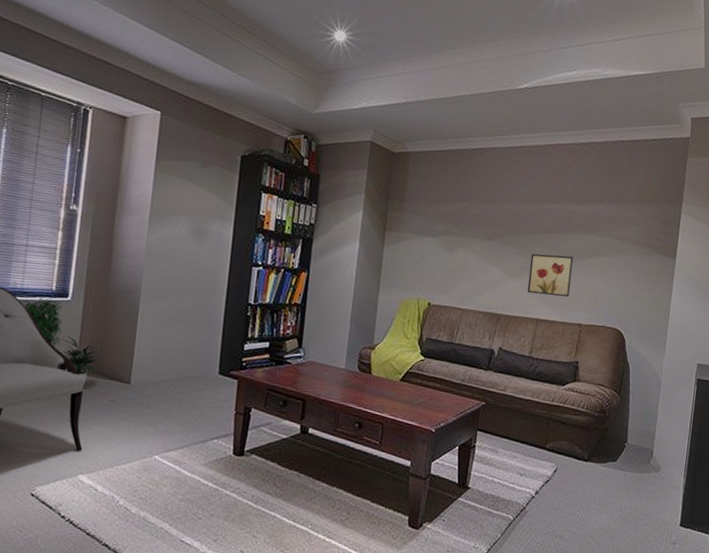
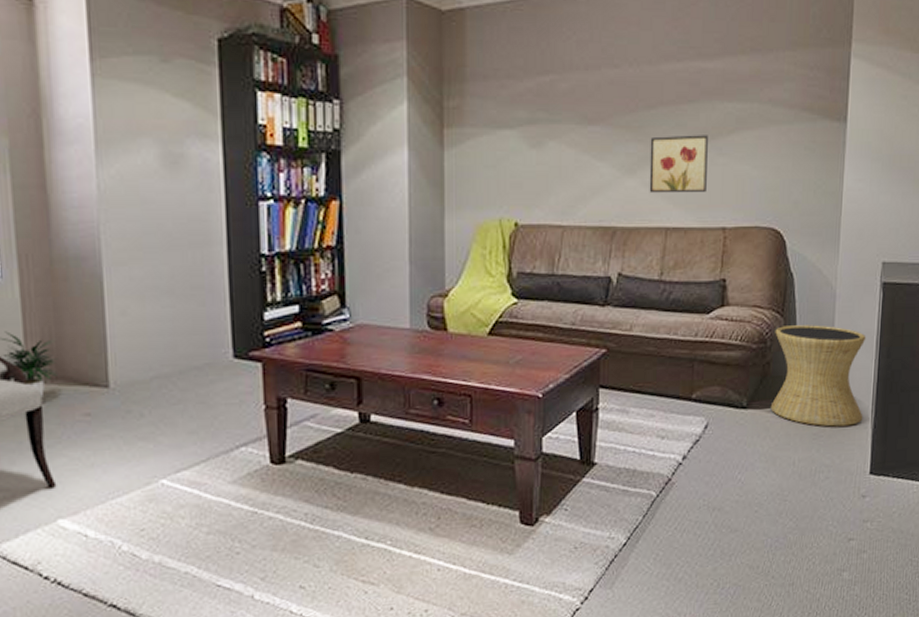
side table: none [605,402,683,486] -> present [770,325,866,427]

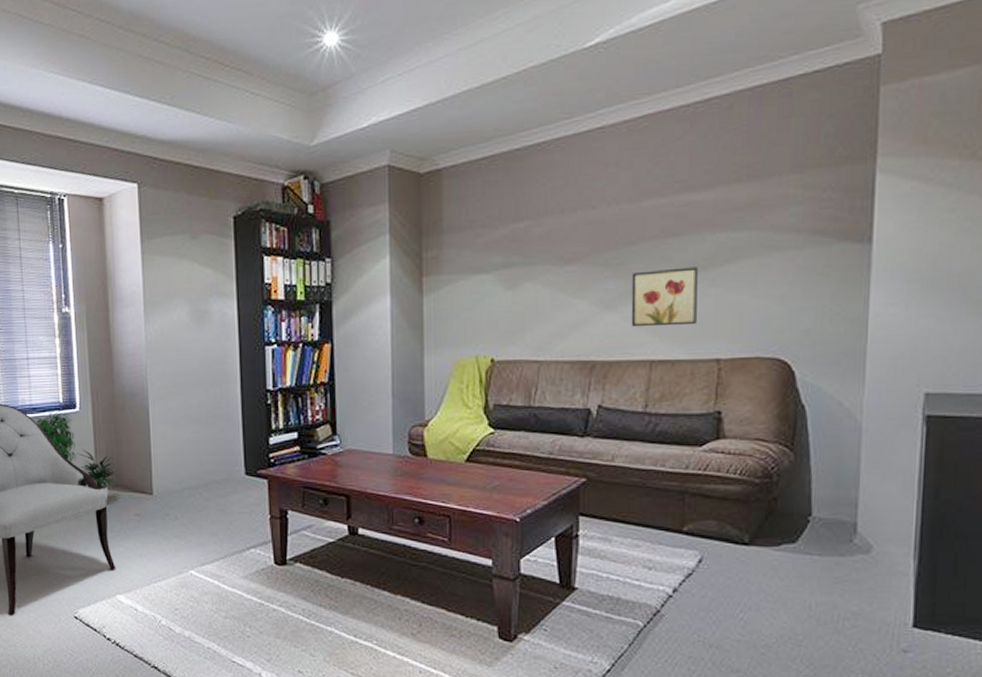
side table: present [770,325,866,427] -> none [778,460,905,572]

